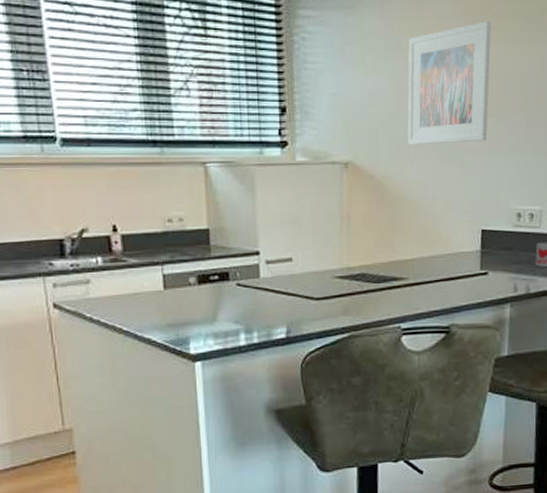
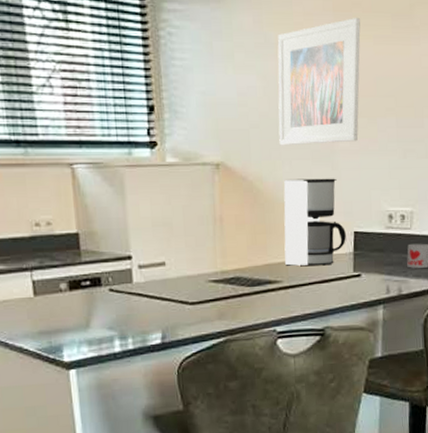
coffee maker: none [410,177,474,264] -> present [283,178,347,266]

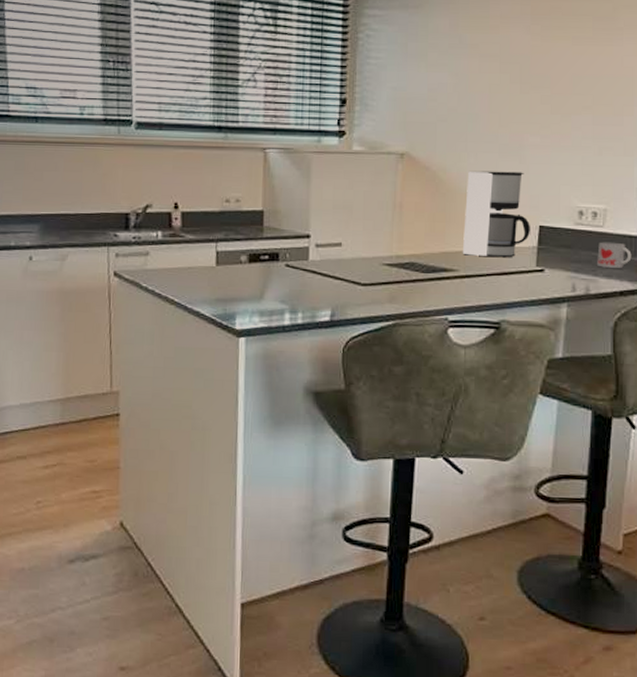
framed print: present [277,18,361,146] -> none [466,21,559,139]

